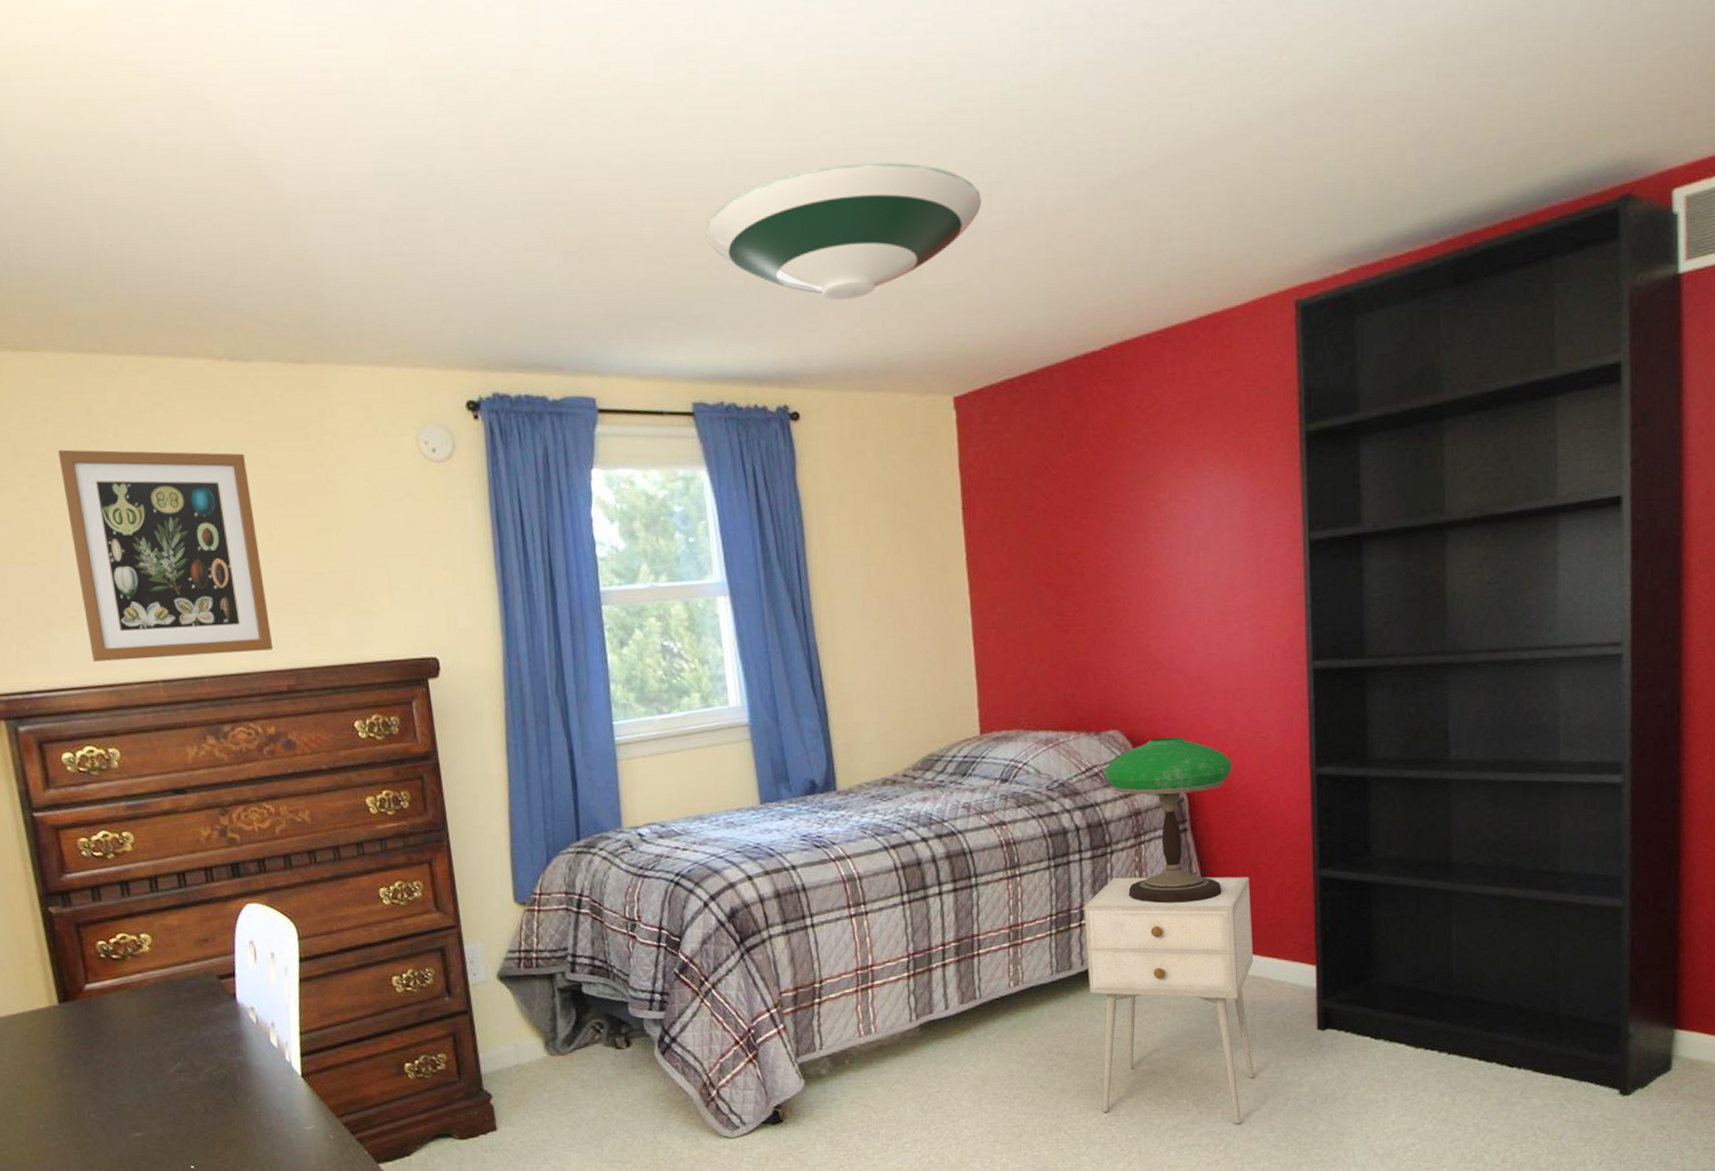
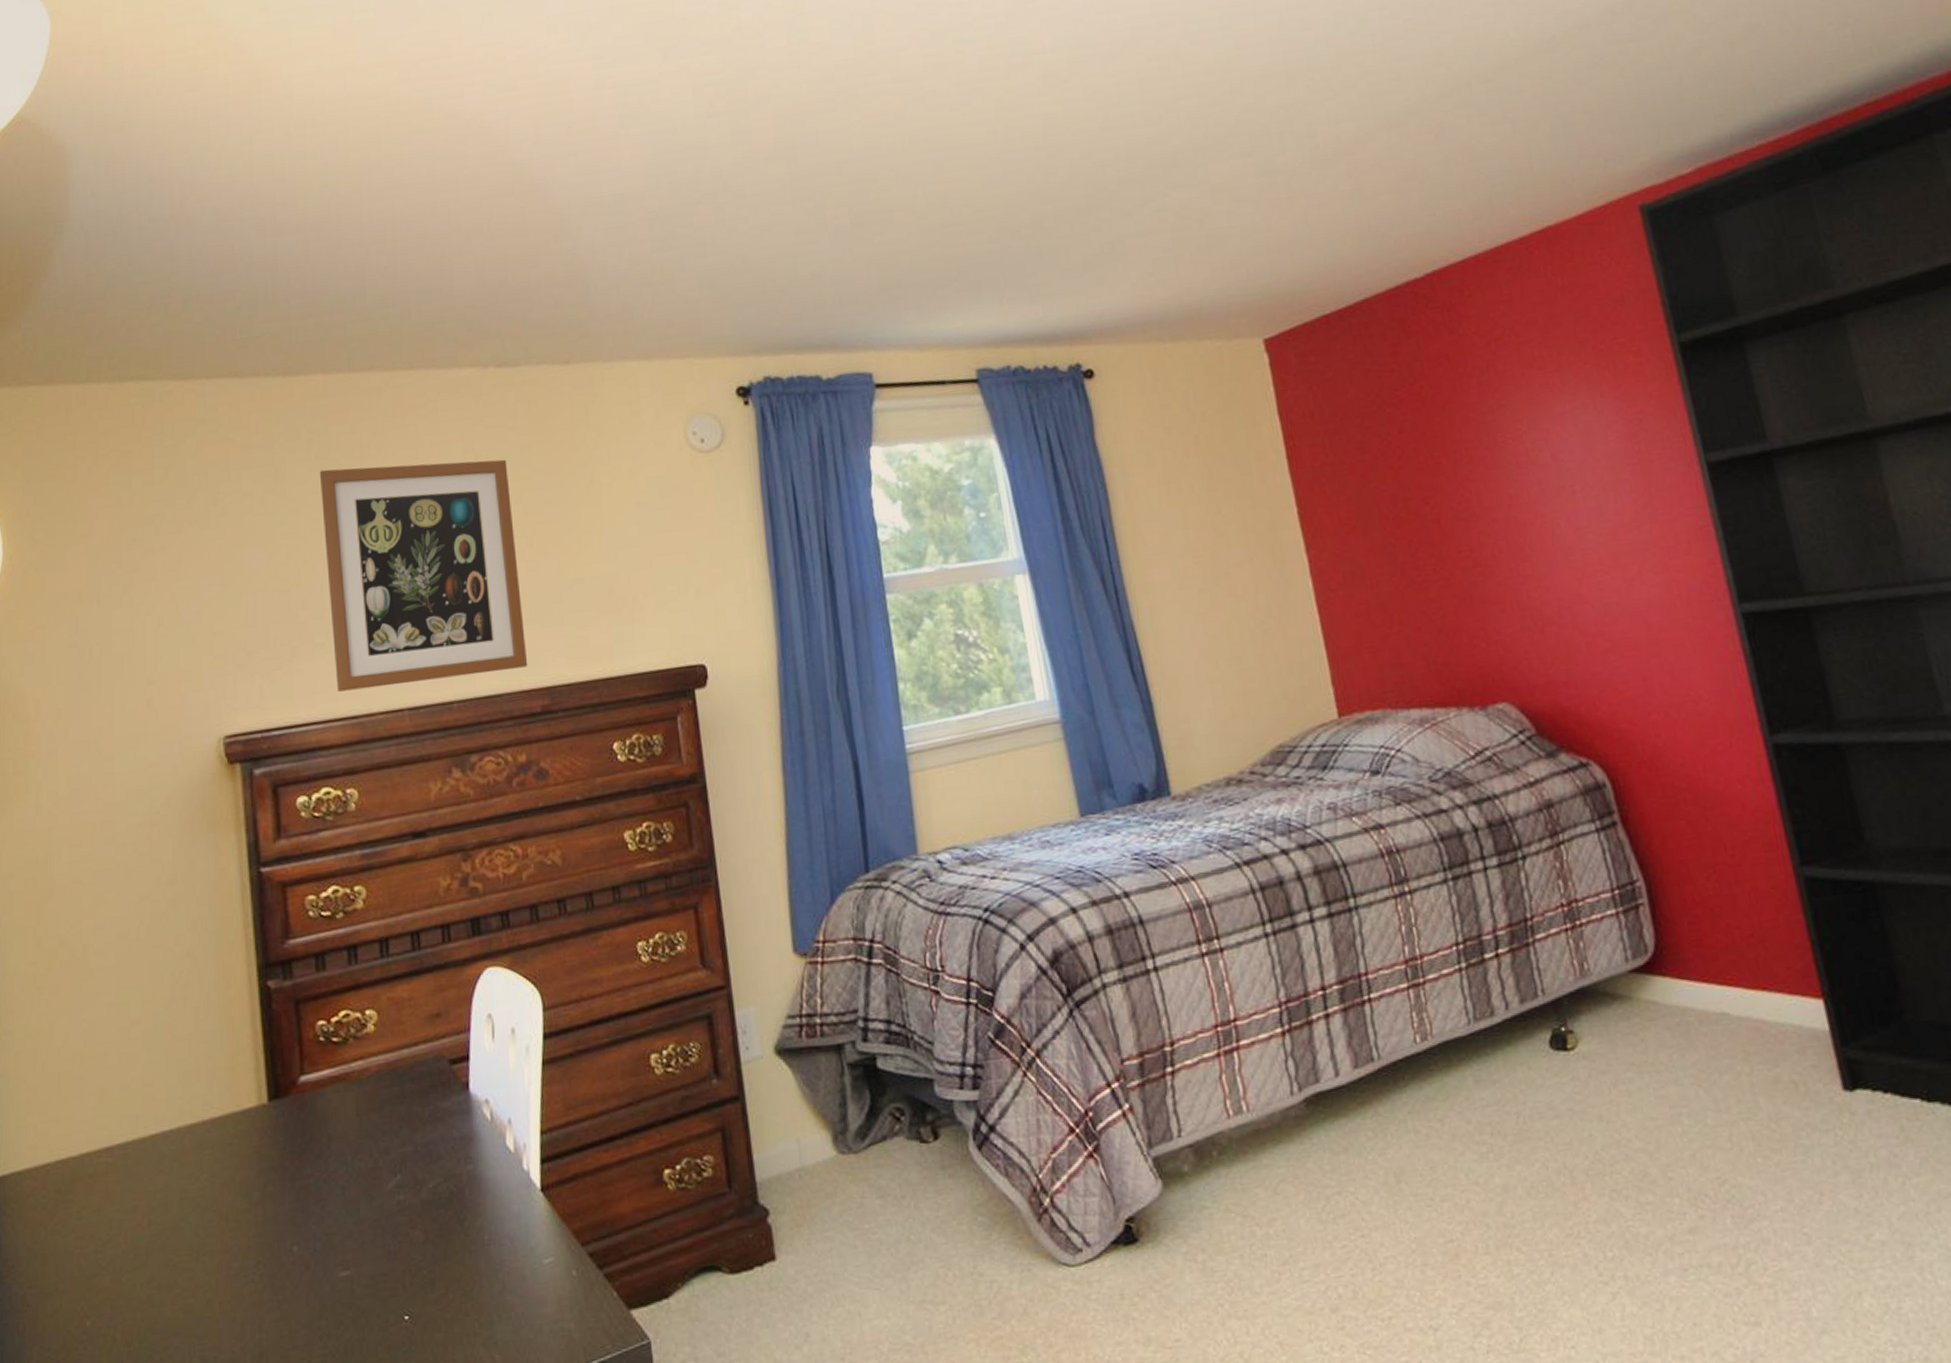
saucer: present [705,162,982,300] -> none [981,112,1273,252]
nightstand: present [1084,876,1254,1123] -> none [1497,881,1768,1231]
table lamp: present [1105,737,1232,904] -> none [1499,706,1677,923]

